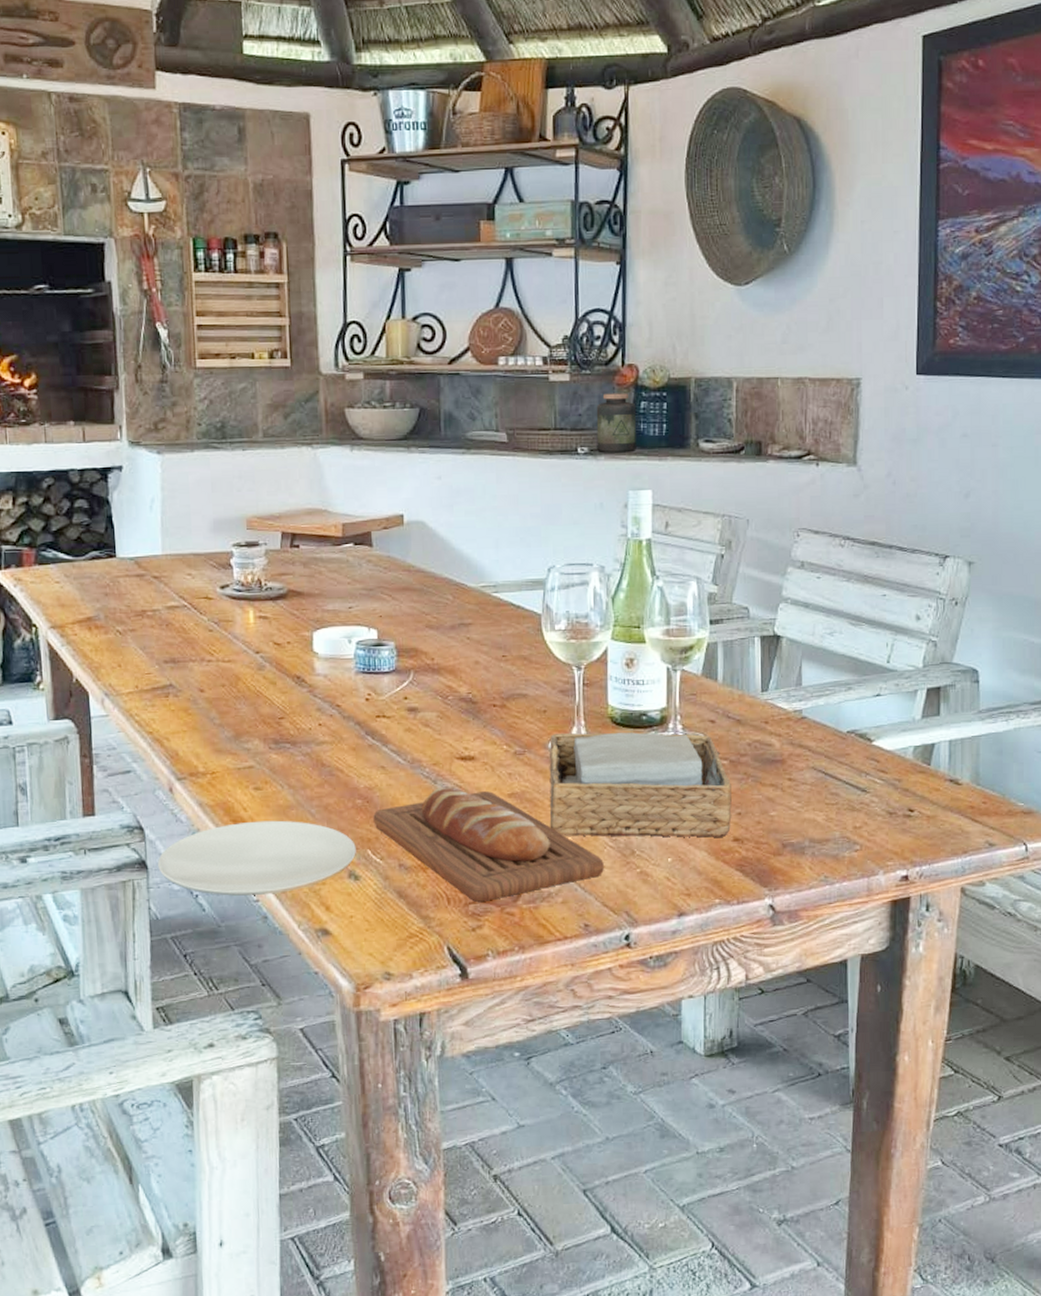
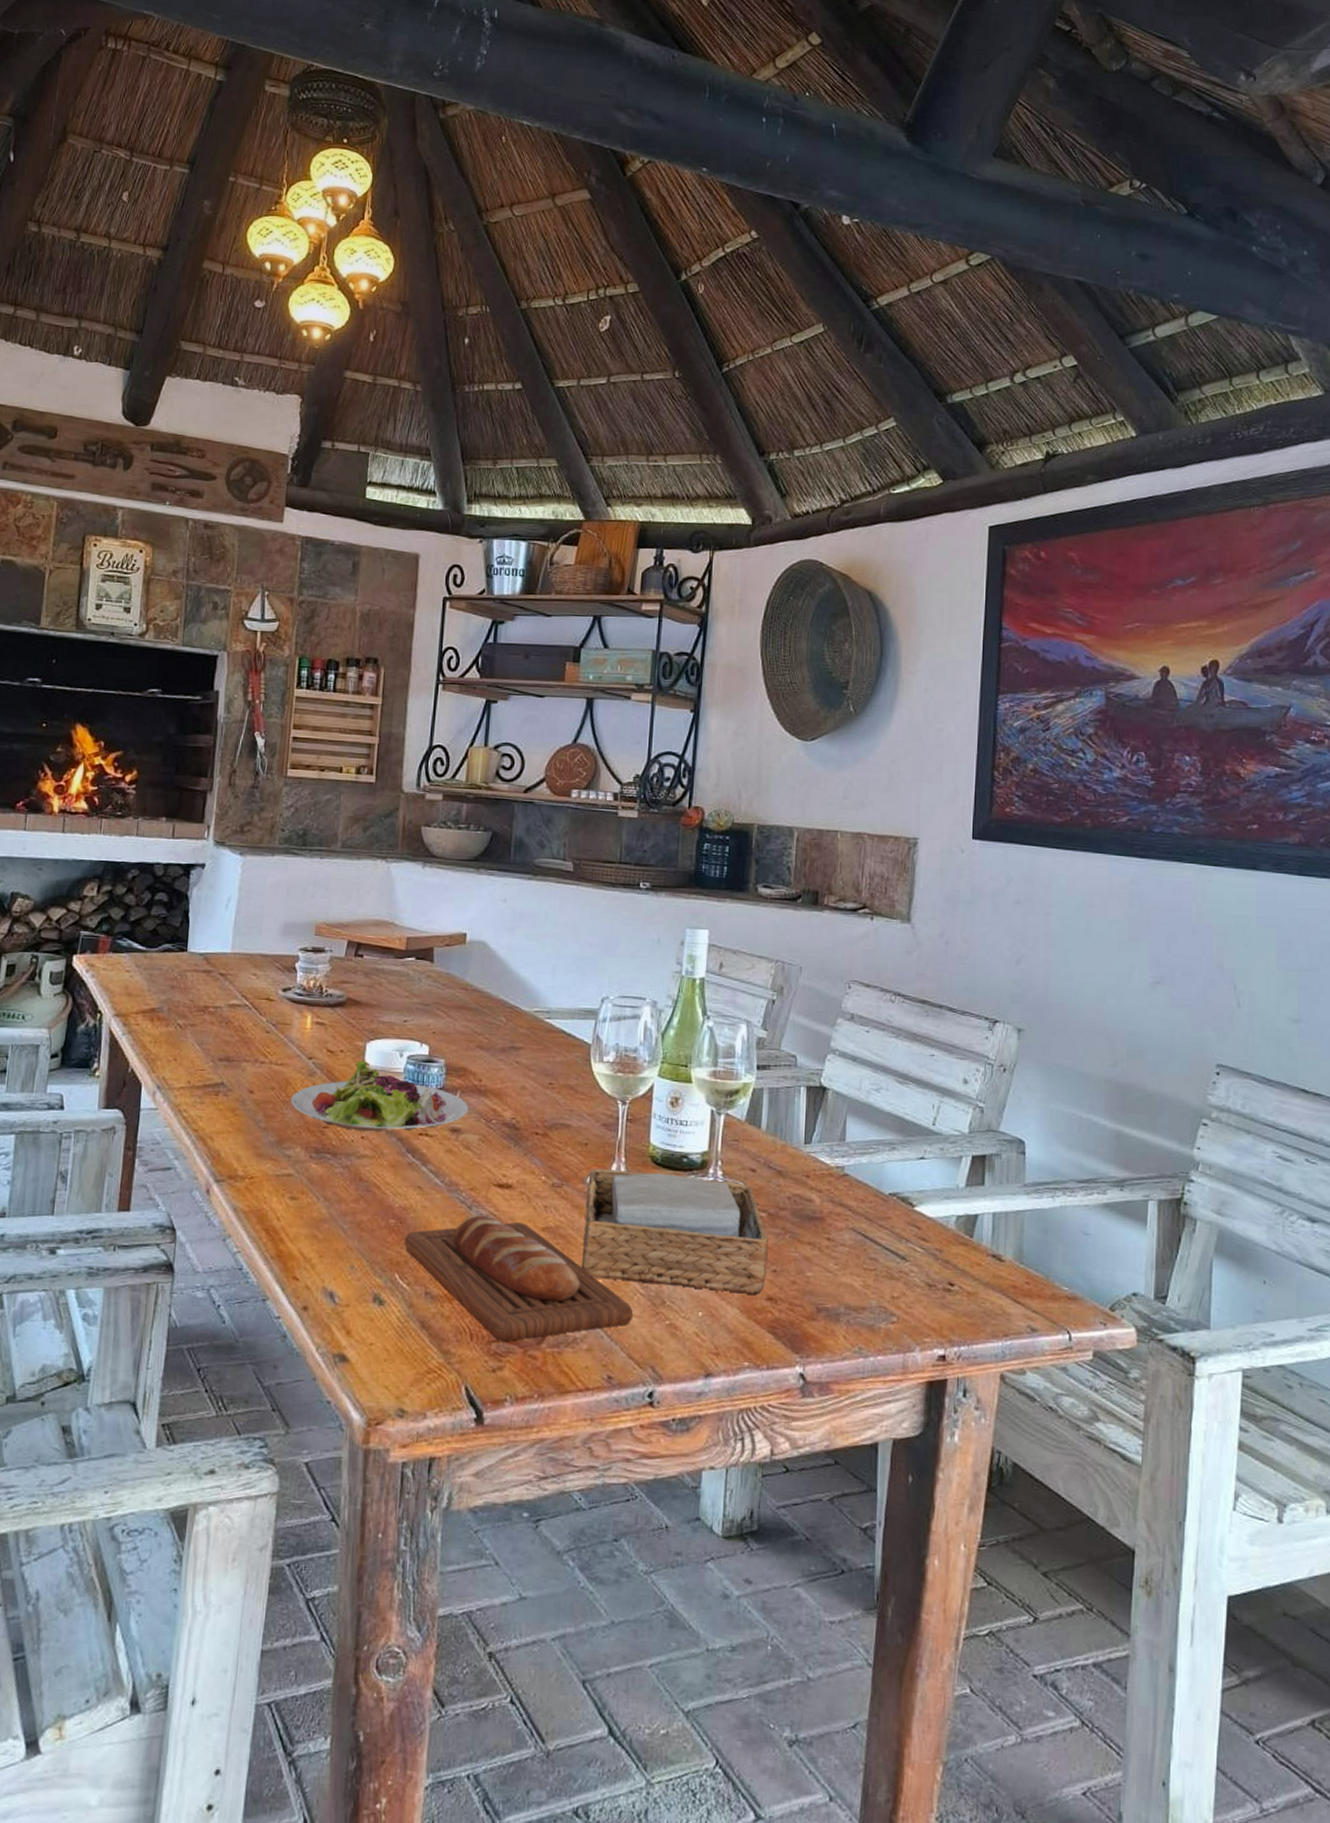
plate: present [158,820,356,896] -> none [184,1232,384,1312]
salad plate: none [243,650,424,719] -> present [291,1060,469,1132]
jar: present [596,393,636,454] -> none [659,832,699,892]

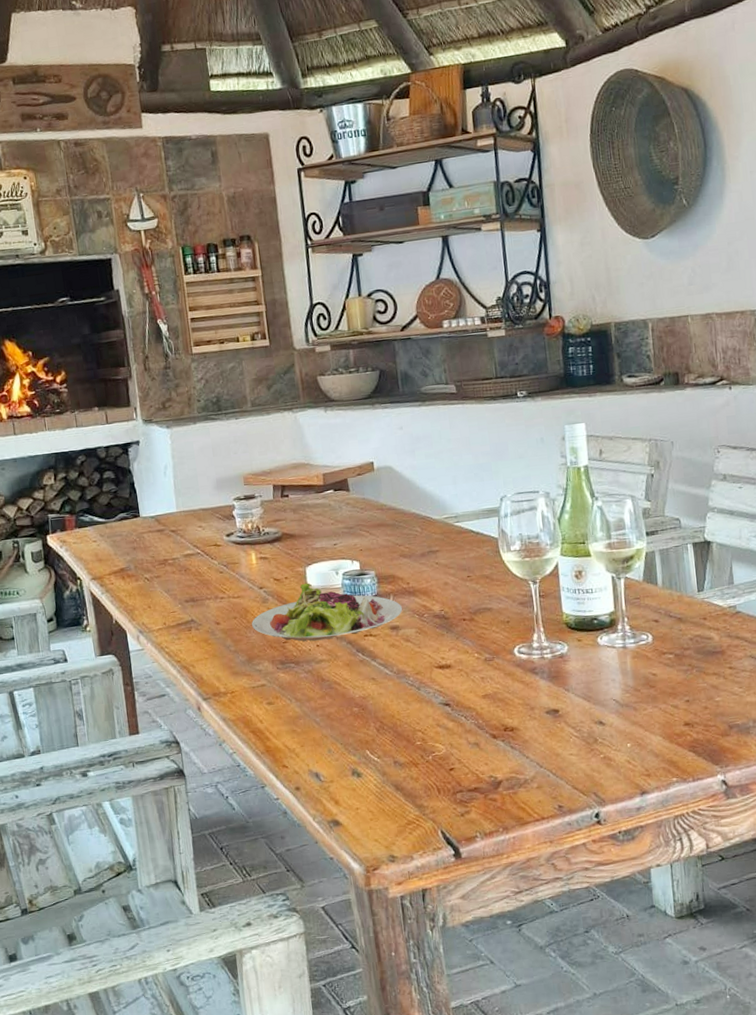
bread loaf: present [404,1213,633,1341] -> none [368,692,572,791]
napkin holder: present [581,1169,768,1295] -> none [514,633,681,729]

